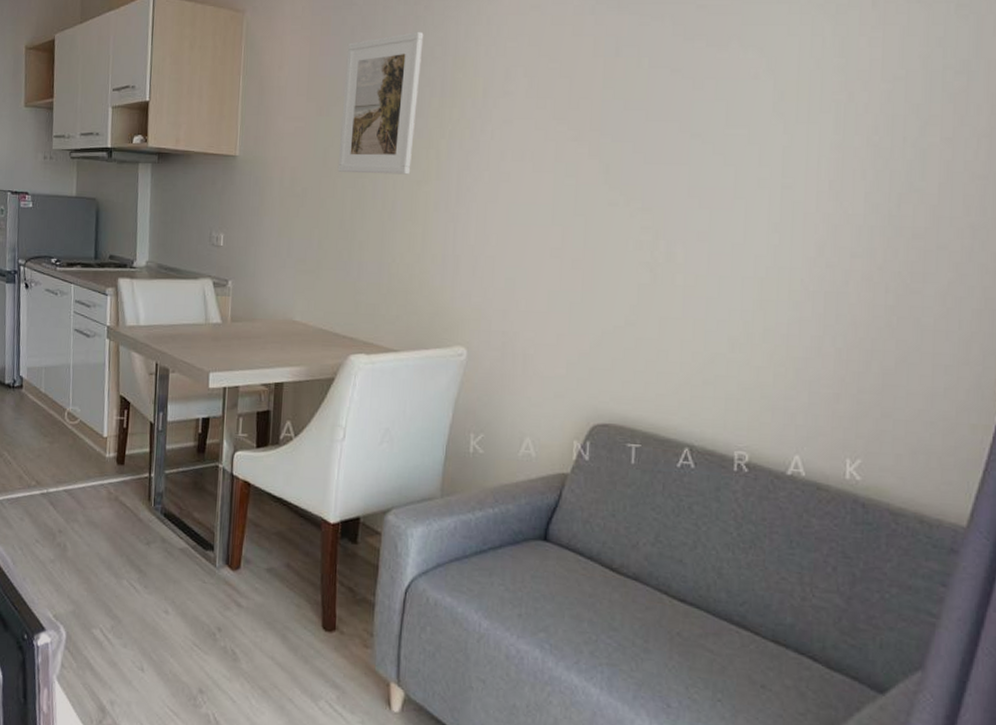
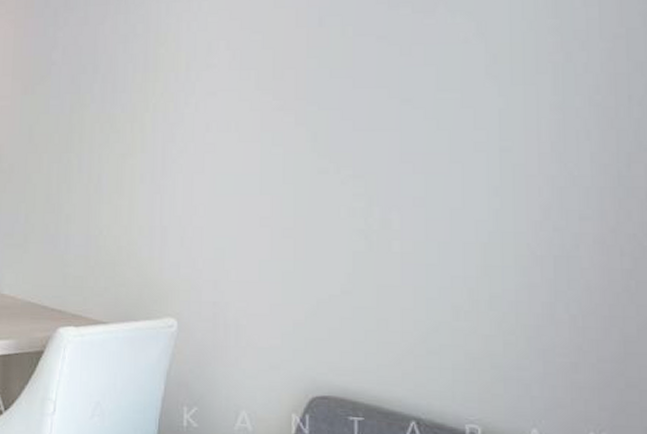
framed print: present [337,31,424,175] -> none [43,10,125,149]

